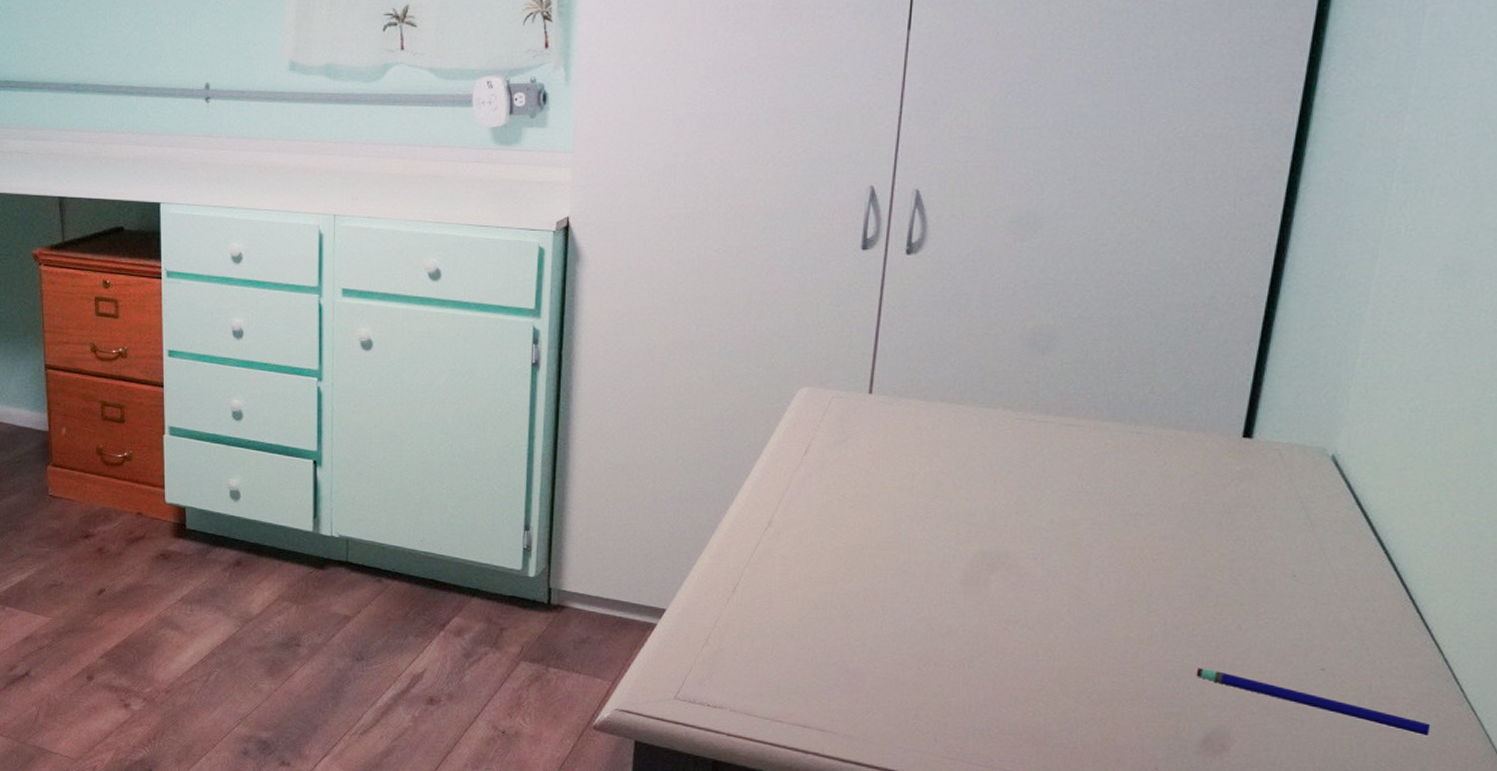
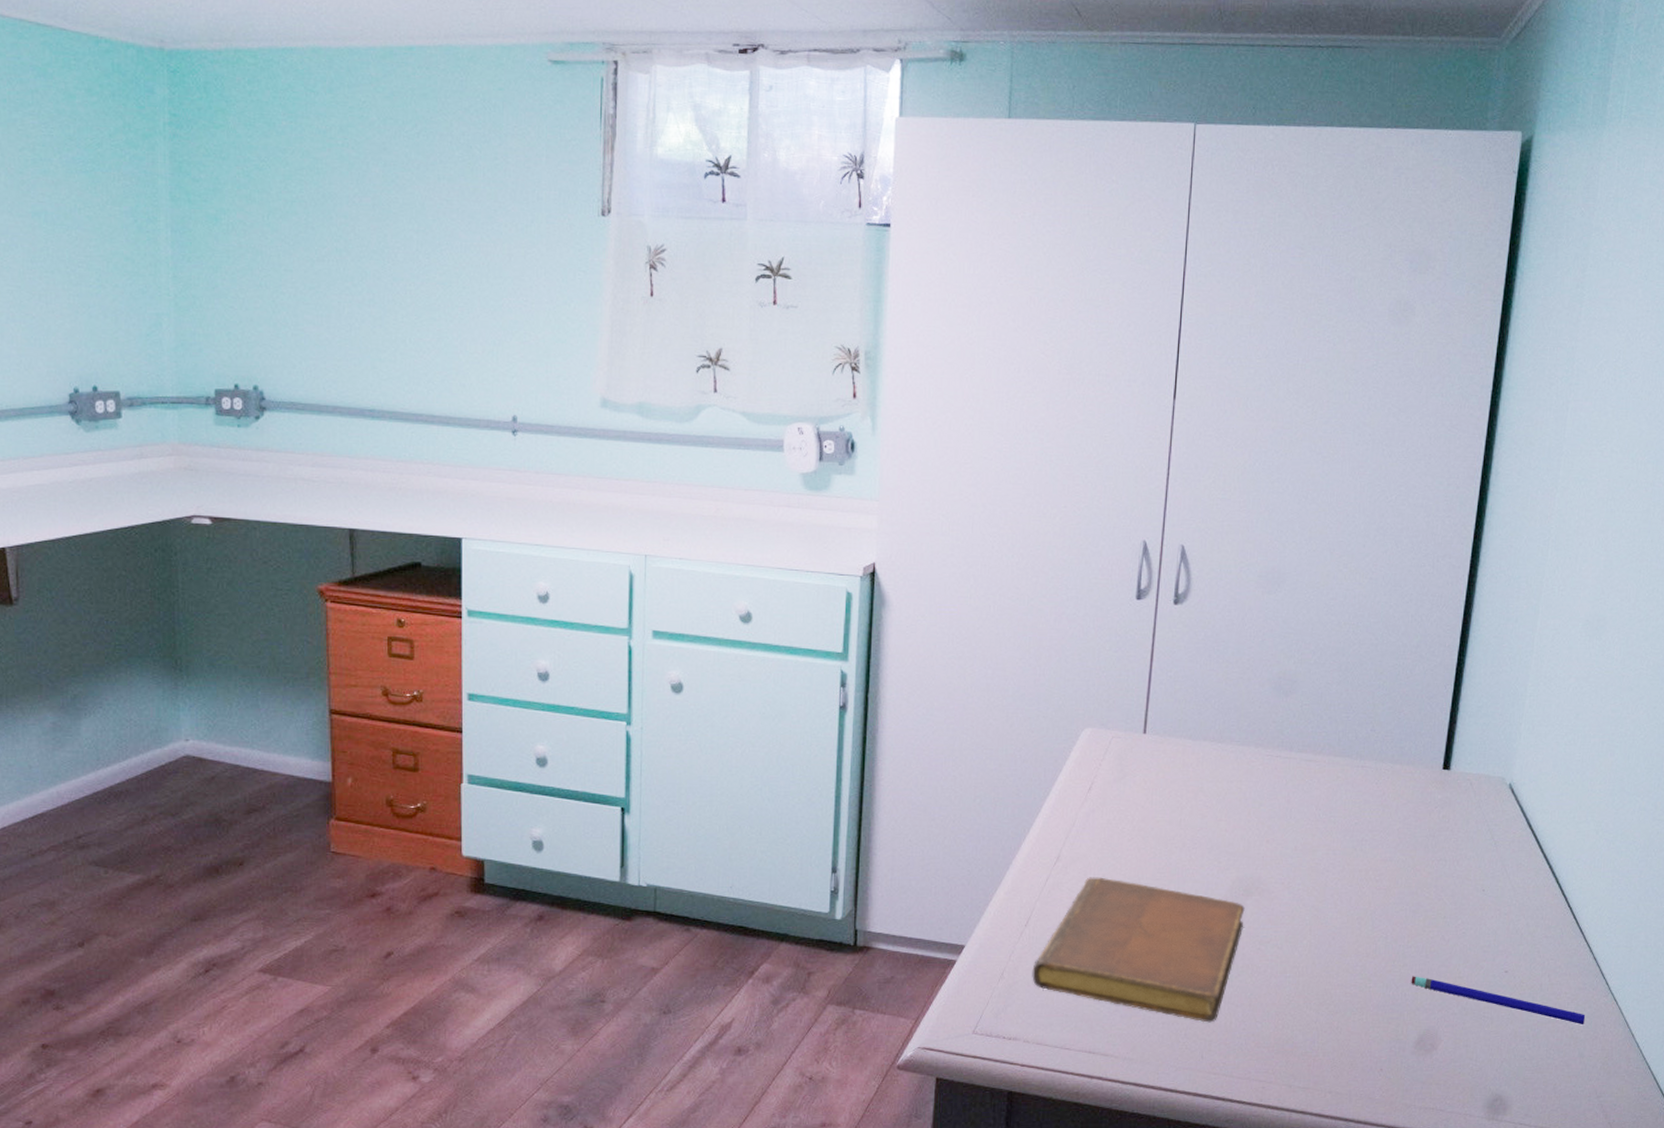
notebook: none [740,544,989,704] -> present [1032,877,1245,1023]

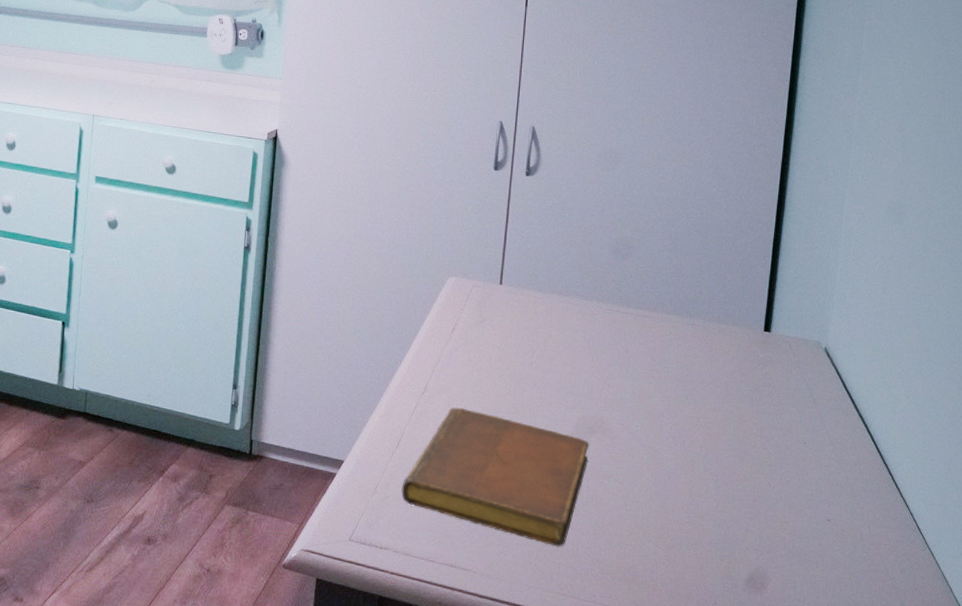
pen: present [1411,976,1586,1026] -> none [741,517,905,577]

